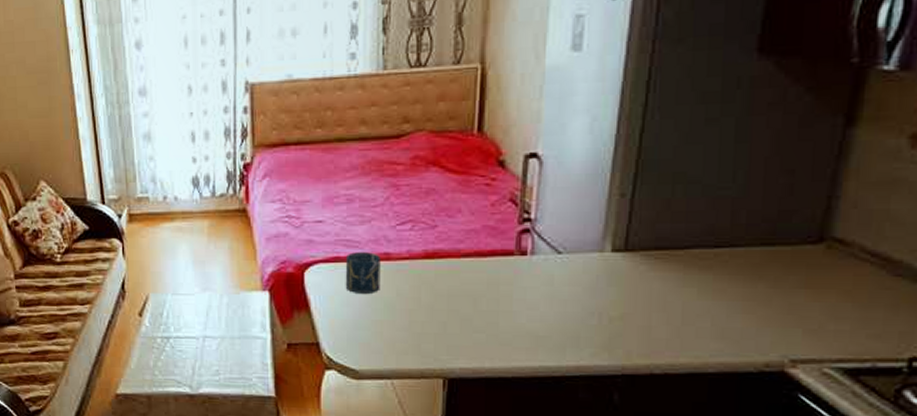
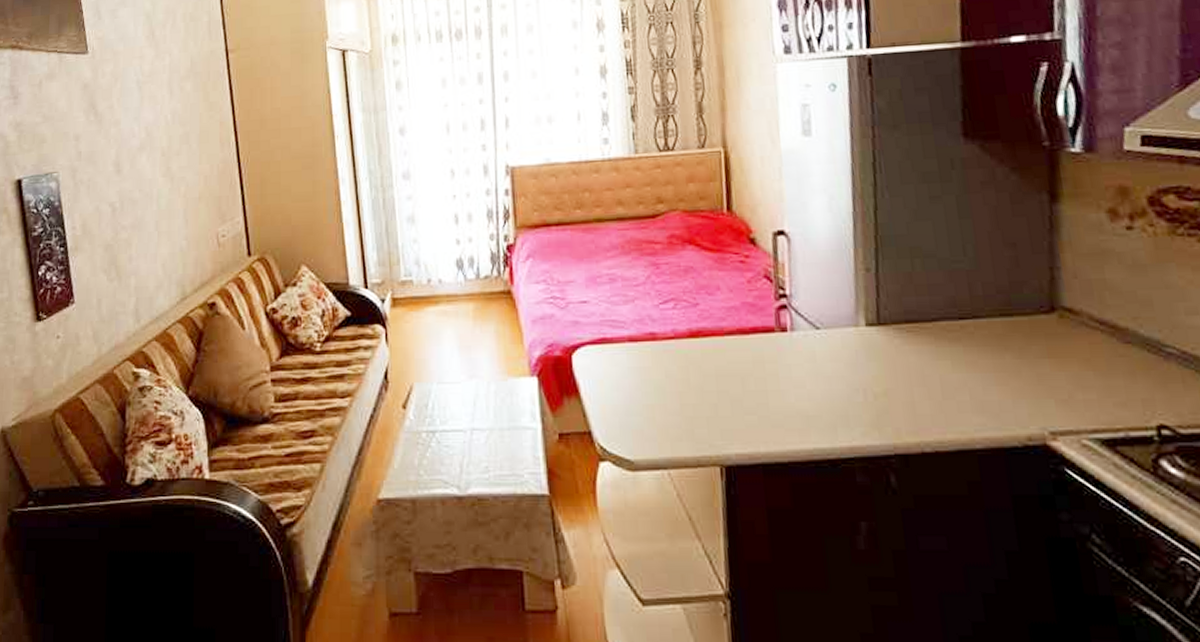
cup: present [345,252,380,293] -> none [613,332,649,376]

